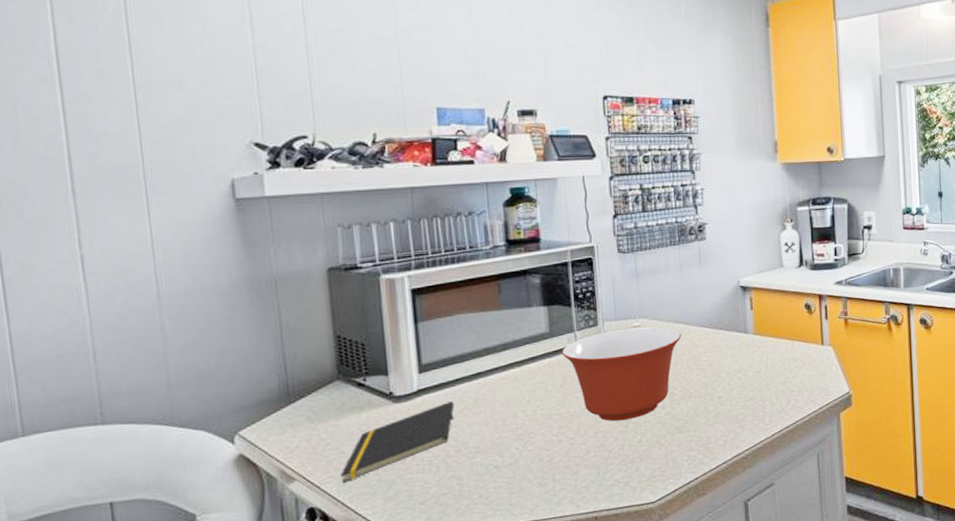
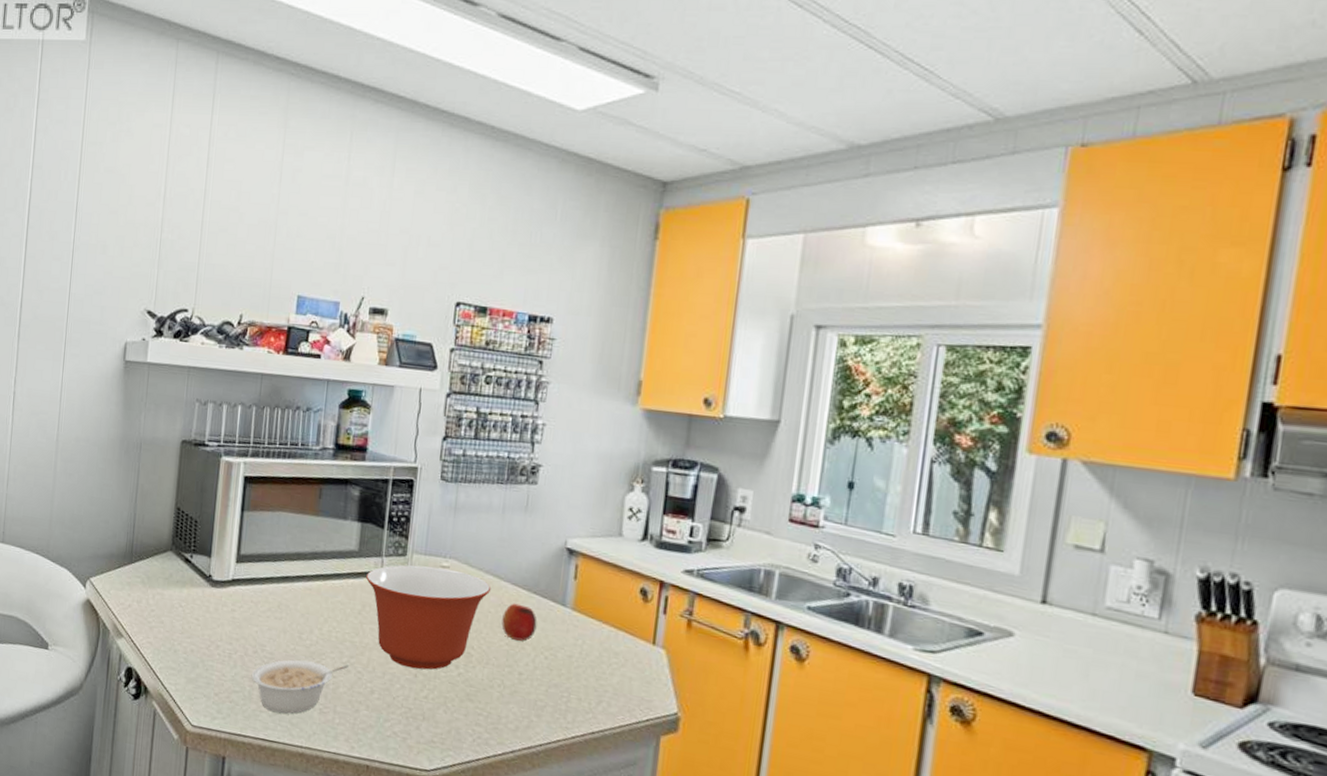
notepad: present [340,400,455,483] -> none [157,598,261,652]
legume: none [458,435,560,501] -> present [251,659,348,714]
fruit: none [696,341,727,372] -> present [501,603,537,641]

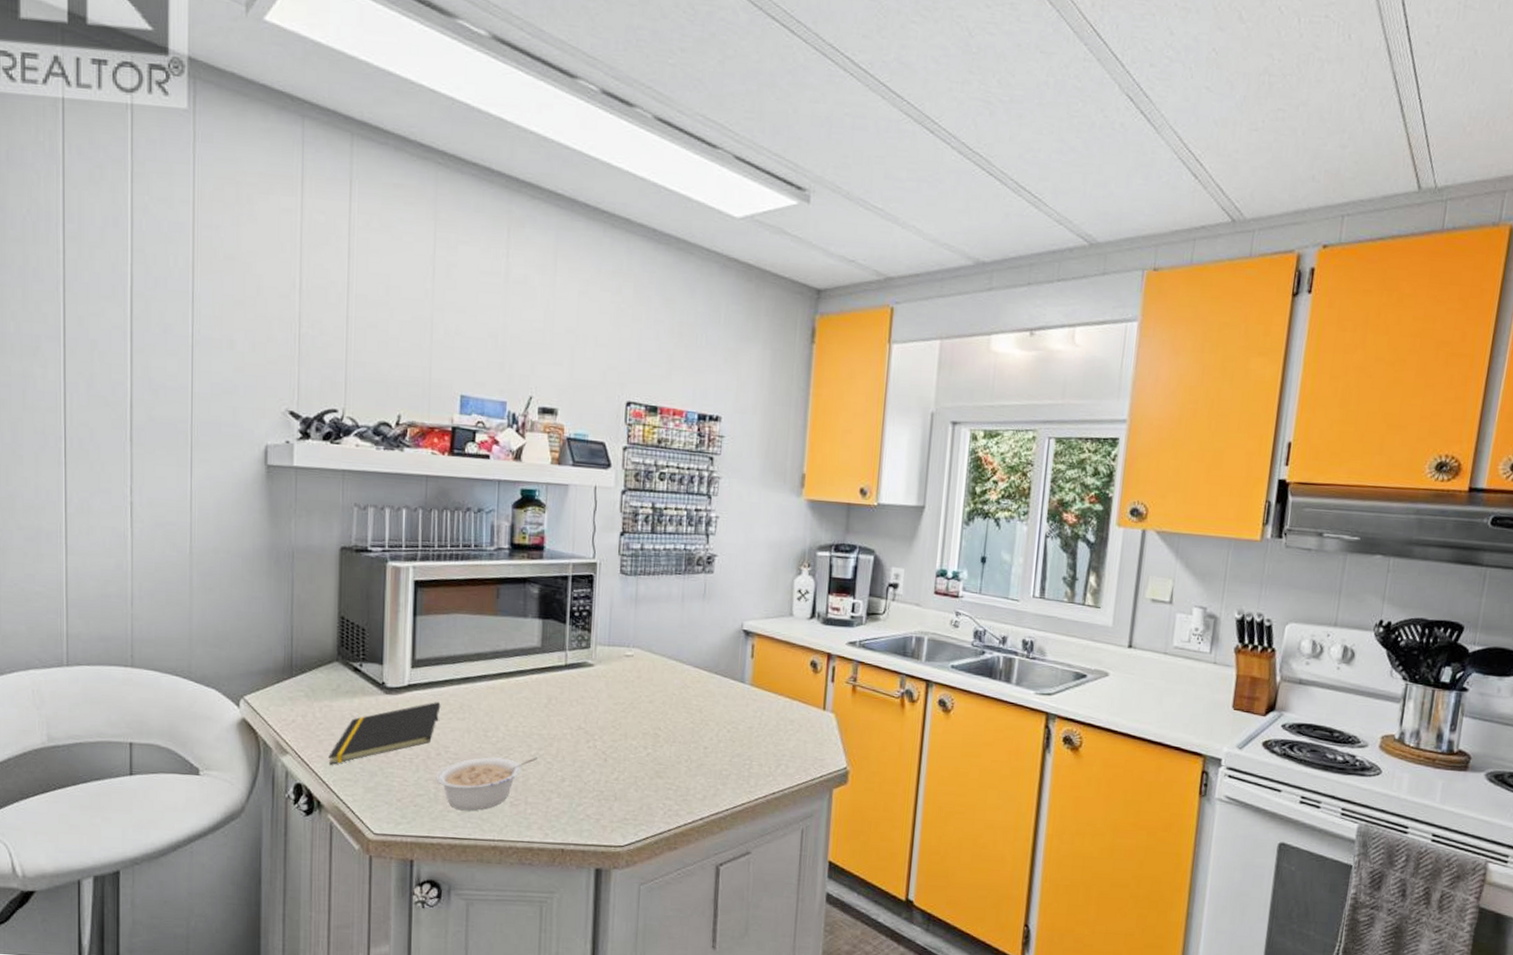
notepad: none [157,598,261,652] -> present [328,701,441,765]
mixing bowl: present [366,565,492,670] -> none [551,656,675,754]
fruit: present [501,603,537,641] -> none [686,684,719,718]

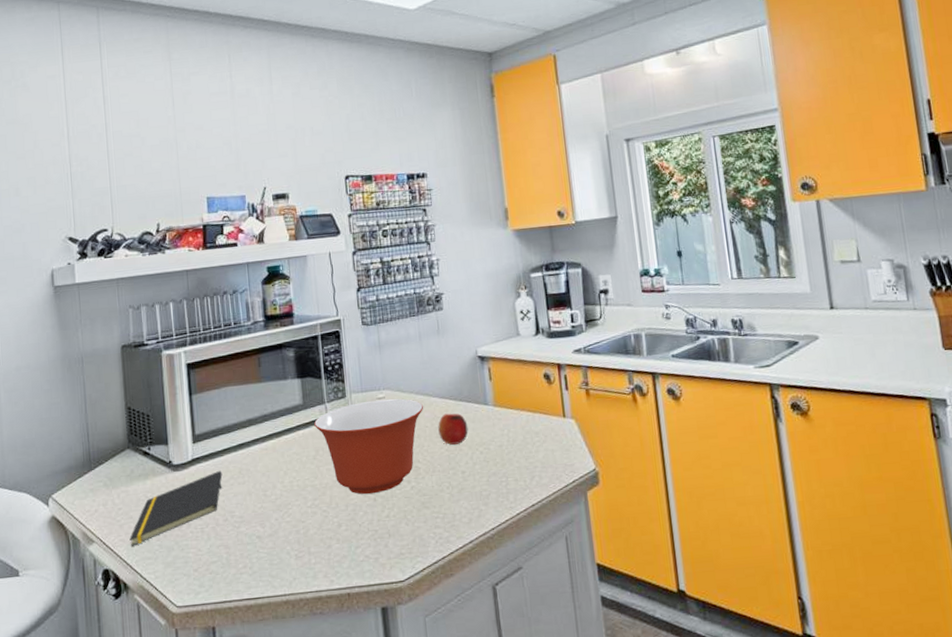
legume: present [436,757,537,811] -> none [226,507,314,571]
mixing bowl: none [551,656,675,754] -> present [314,398,424,495]
fruit: none [686,684,719,718] -> present [438,413,468,445]

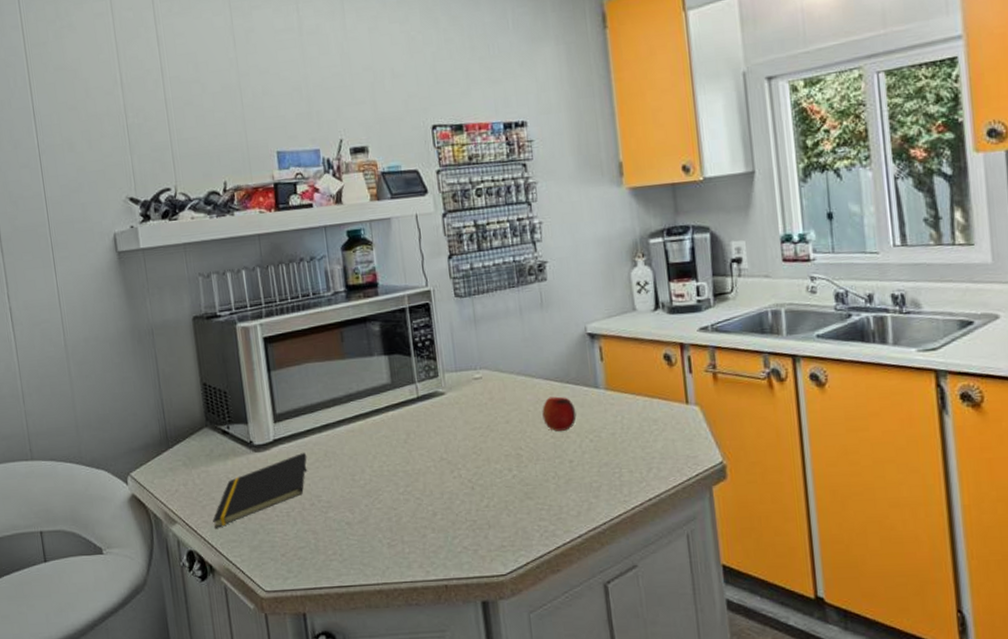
mixing bowl: present [314,398,424,495] -> none [404,379,526,483]

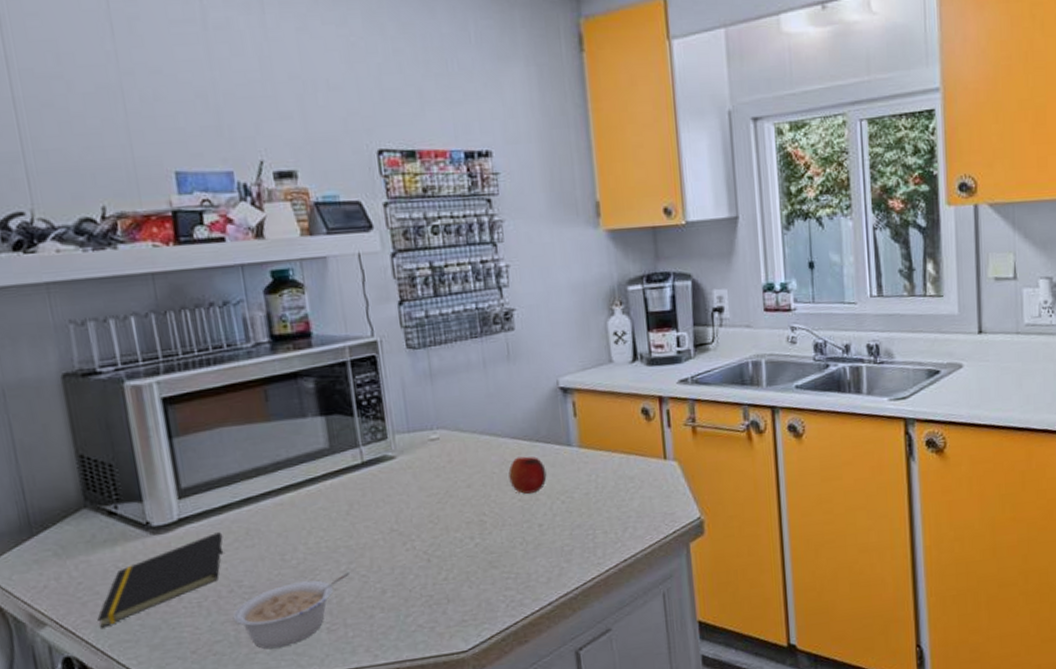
legume: none [313,494,406,558] -> present [232,572,349,649]

